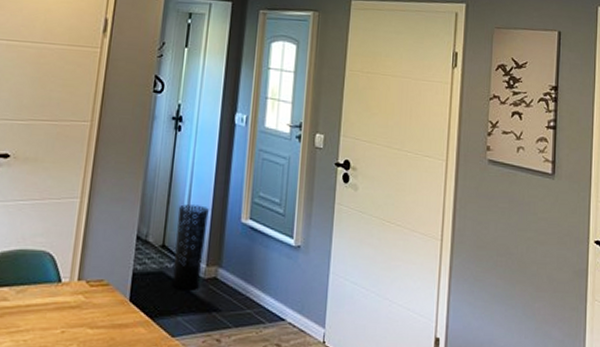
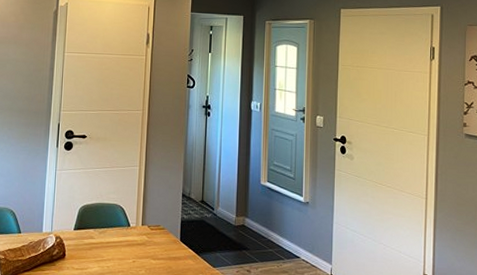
umbrella stand: present [172,204,209,290] -> none [211,171,235,234]

